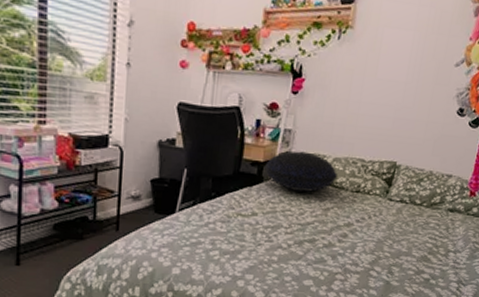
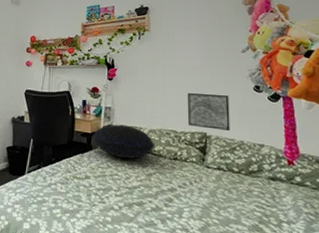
wall art: none [379,114,430,160] -> present [188,93,230,131]

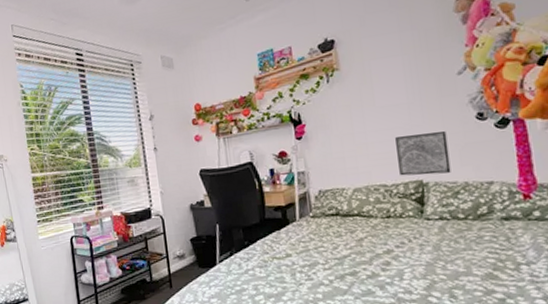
cushion: present [93,124,156,159] -> none [287,188,363,227]

